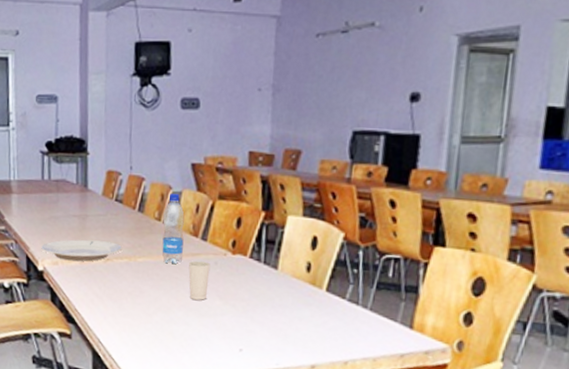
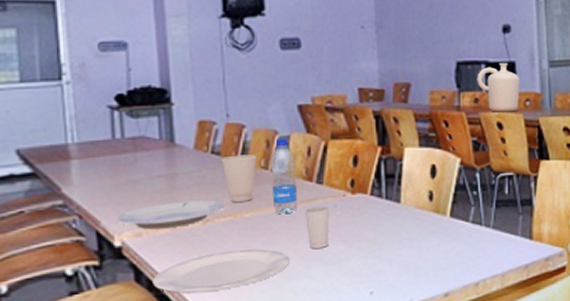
plate: none [63,288,172,322] -> present [153,249,290,294]
cup: none [122,204,153,248] -> present [221,154,258,203]
water jug: none [373,134,424,190] -> present [477,62,520,112]

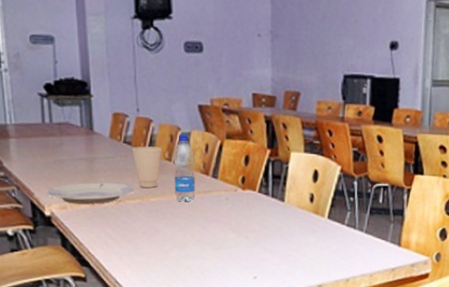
plate: present [153,249,290,294] -> none [76,229,187,262]
cup: present [305,206,329,249] -> none [201,197,222,234]
water jug: present [477,62,520,112] -> none [362,78,403,127]

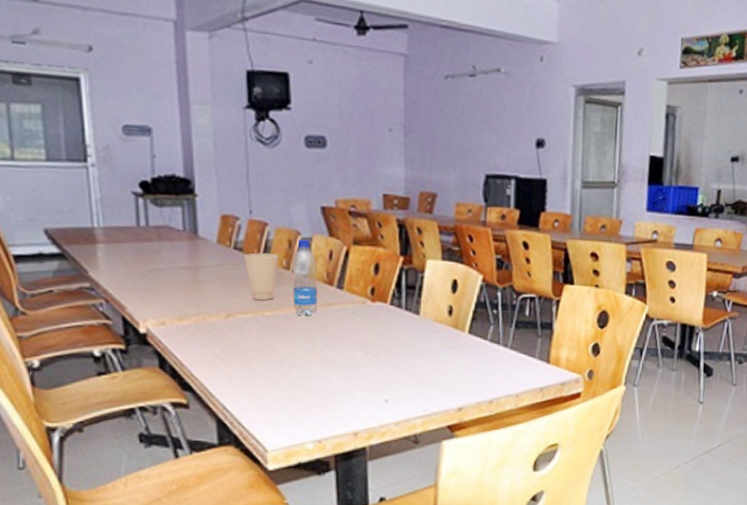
plate: present [46,182,135,205] -> none [140,294,247,320]

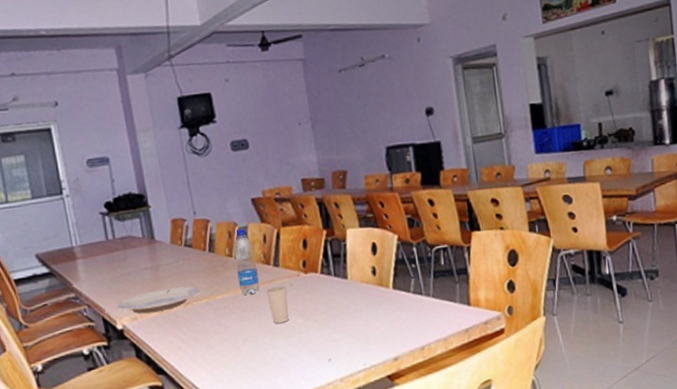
plate: none [140,294,247,320] -> present [116,286,200,314]
cup: present [243,252,279,301] -> none [193,245,223,288]
cup: none [325,311,349,352] -> present [267,285,289,323]

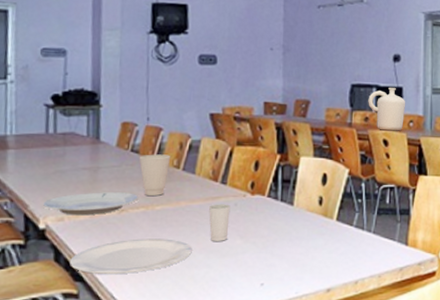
plate: none [150,326,258,366] -> present [70,238,192,275]
cup: none [193,245,223,288] -> present [139,154,171,197]
bottle: present [233,228,260,296] -> none [181,141,204,210]
water jug: none [406,143,447,191] -> present [368,87,406,131]

